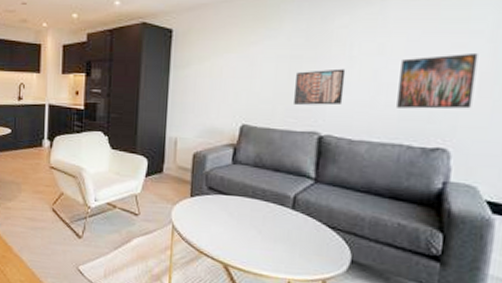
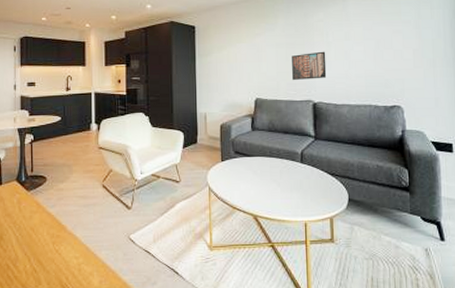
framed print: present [397,54,478,109] -> none [362,37,411,78]

